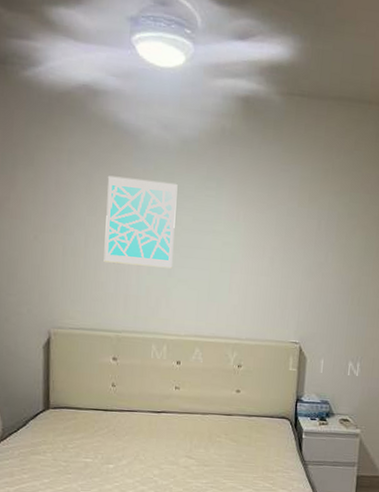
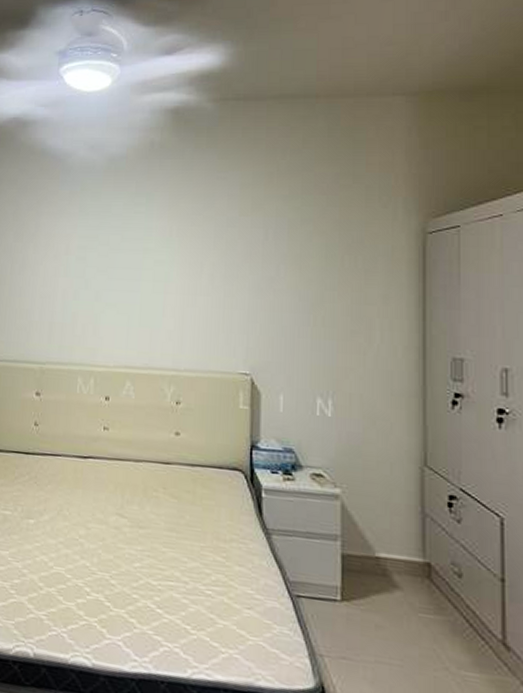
wall art: present [103,175,178,269] -> none [29,200,105,292]

